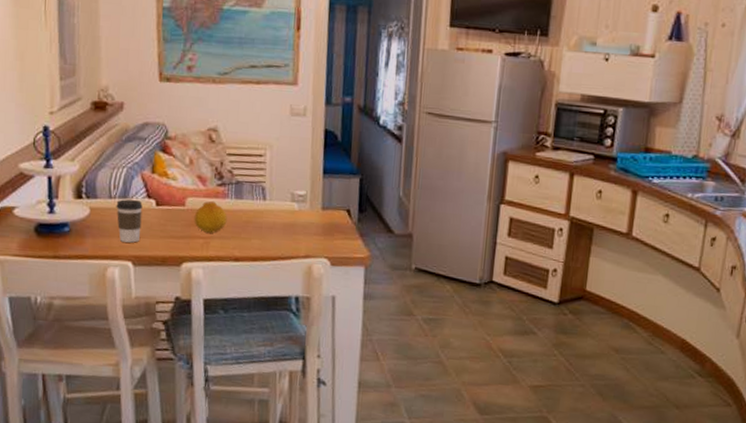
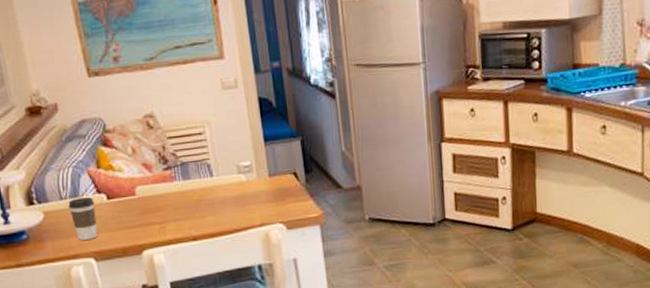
fruit: present [194,201,227,233] -> none [146,185,179,218]

